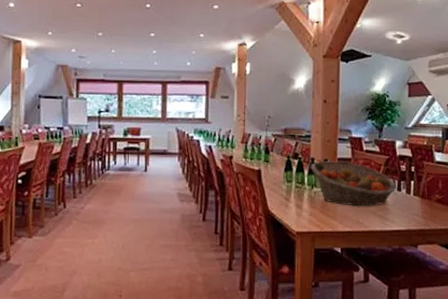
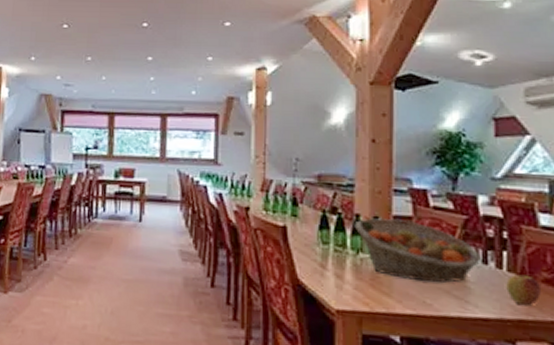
apple: none [412,197,434,219] -> present [506,274,541,305]

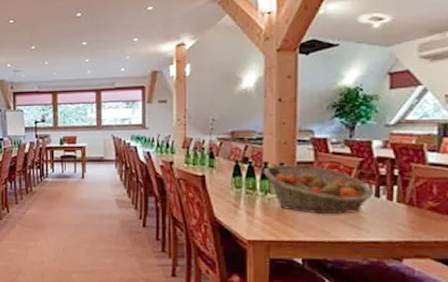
apple: present [506,274,541,305] -> none [395,204,426,229]

